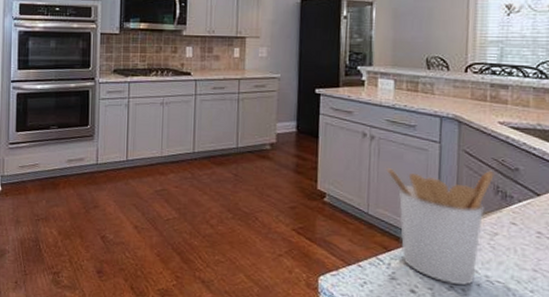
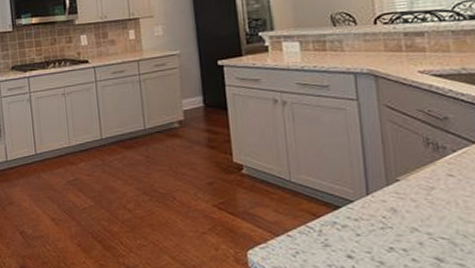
utensil holder: present [386,168,494,285] -> none [303,122,422,245]

